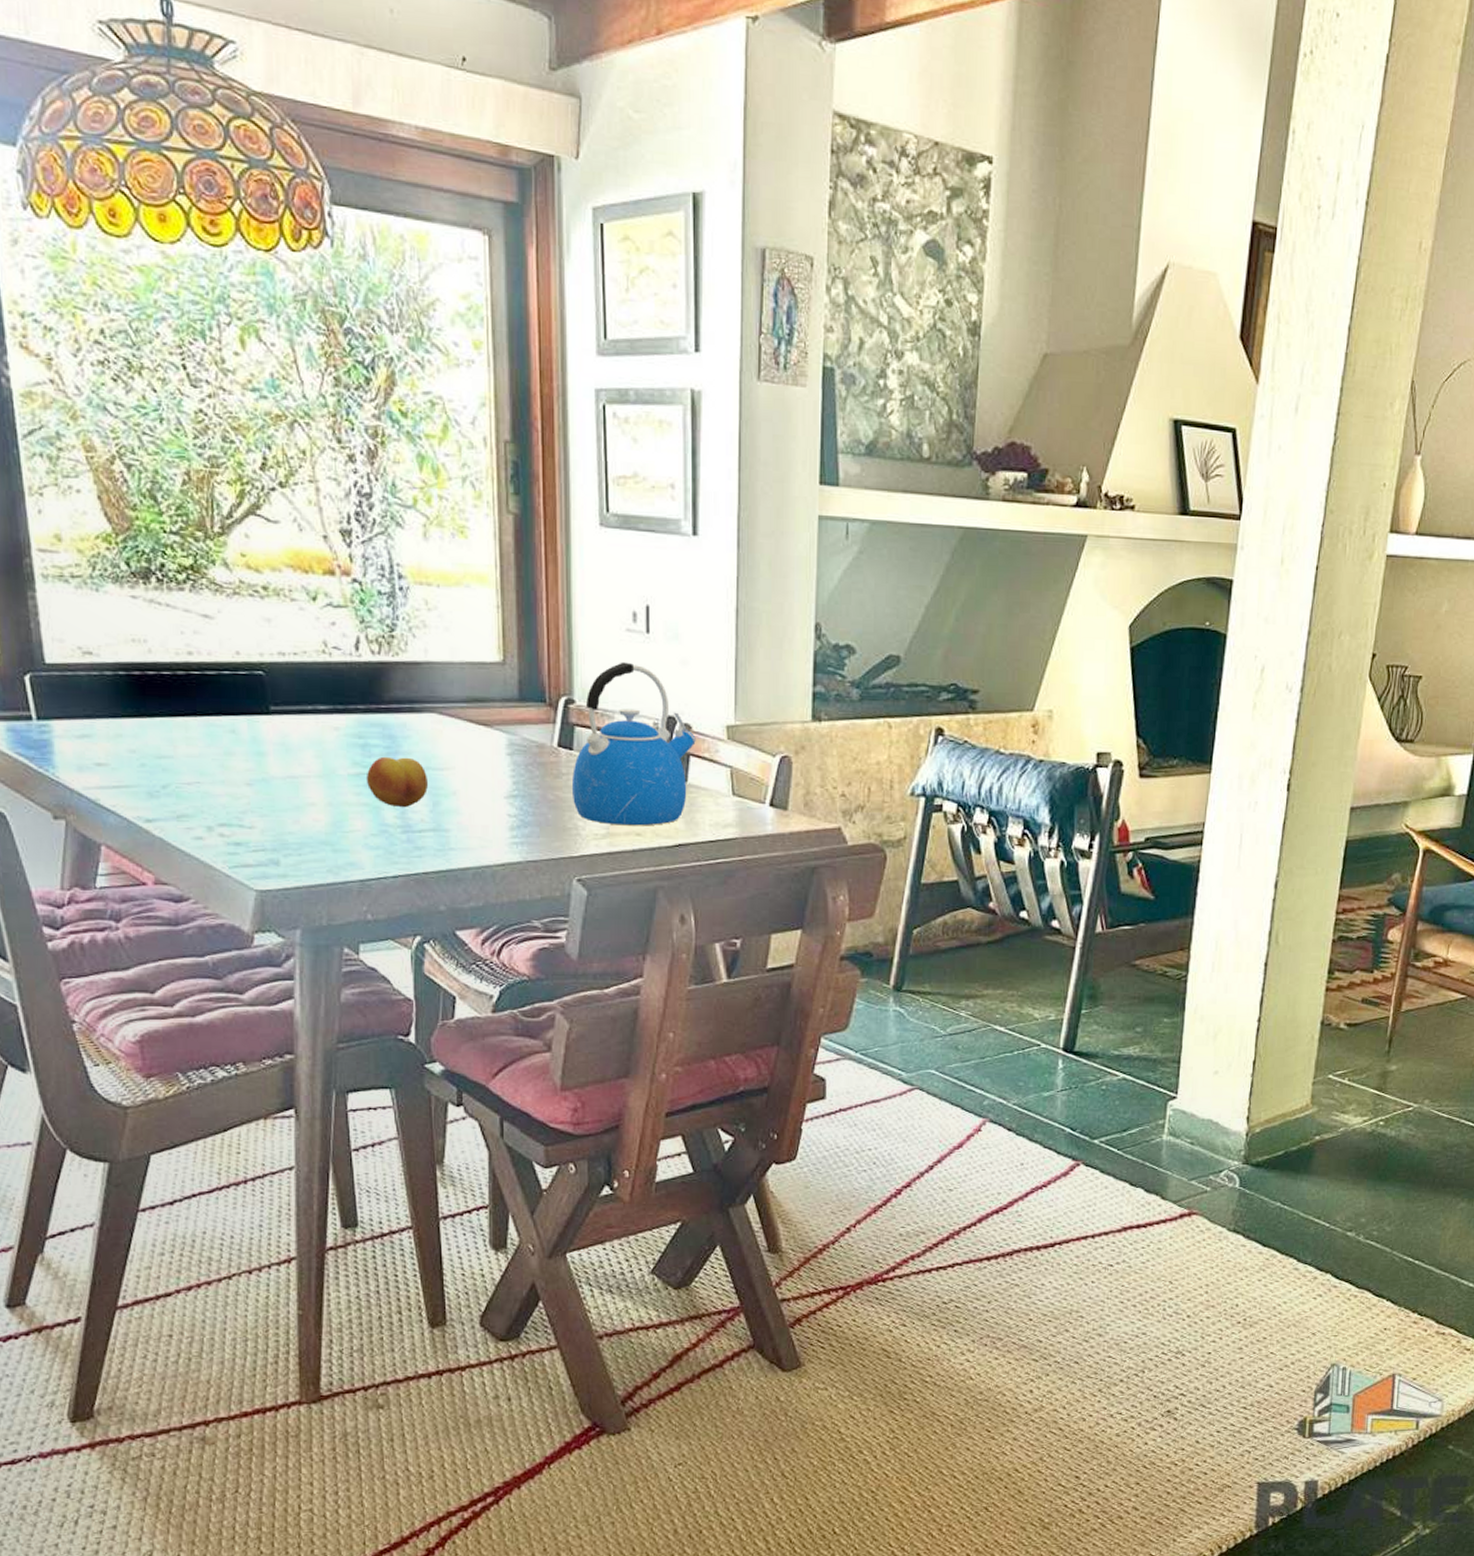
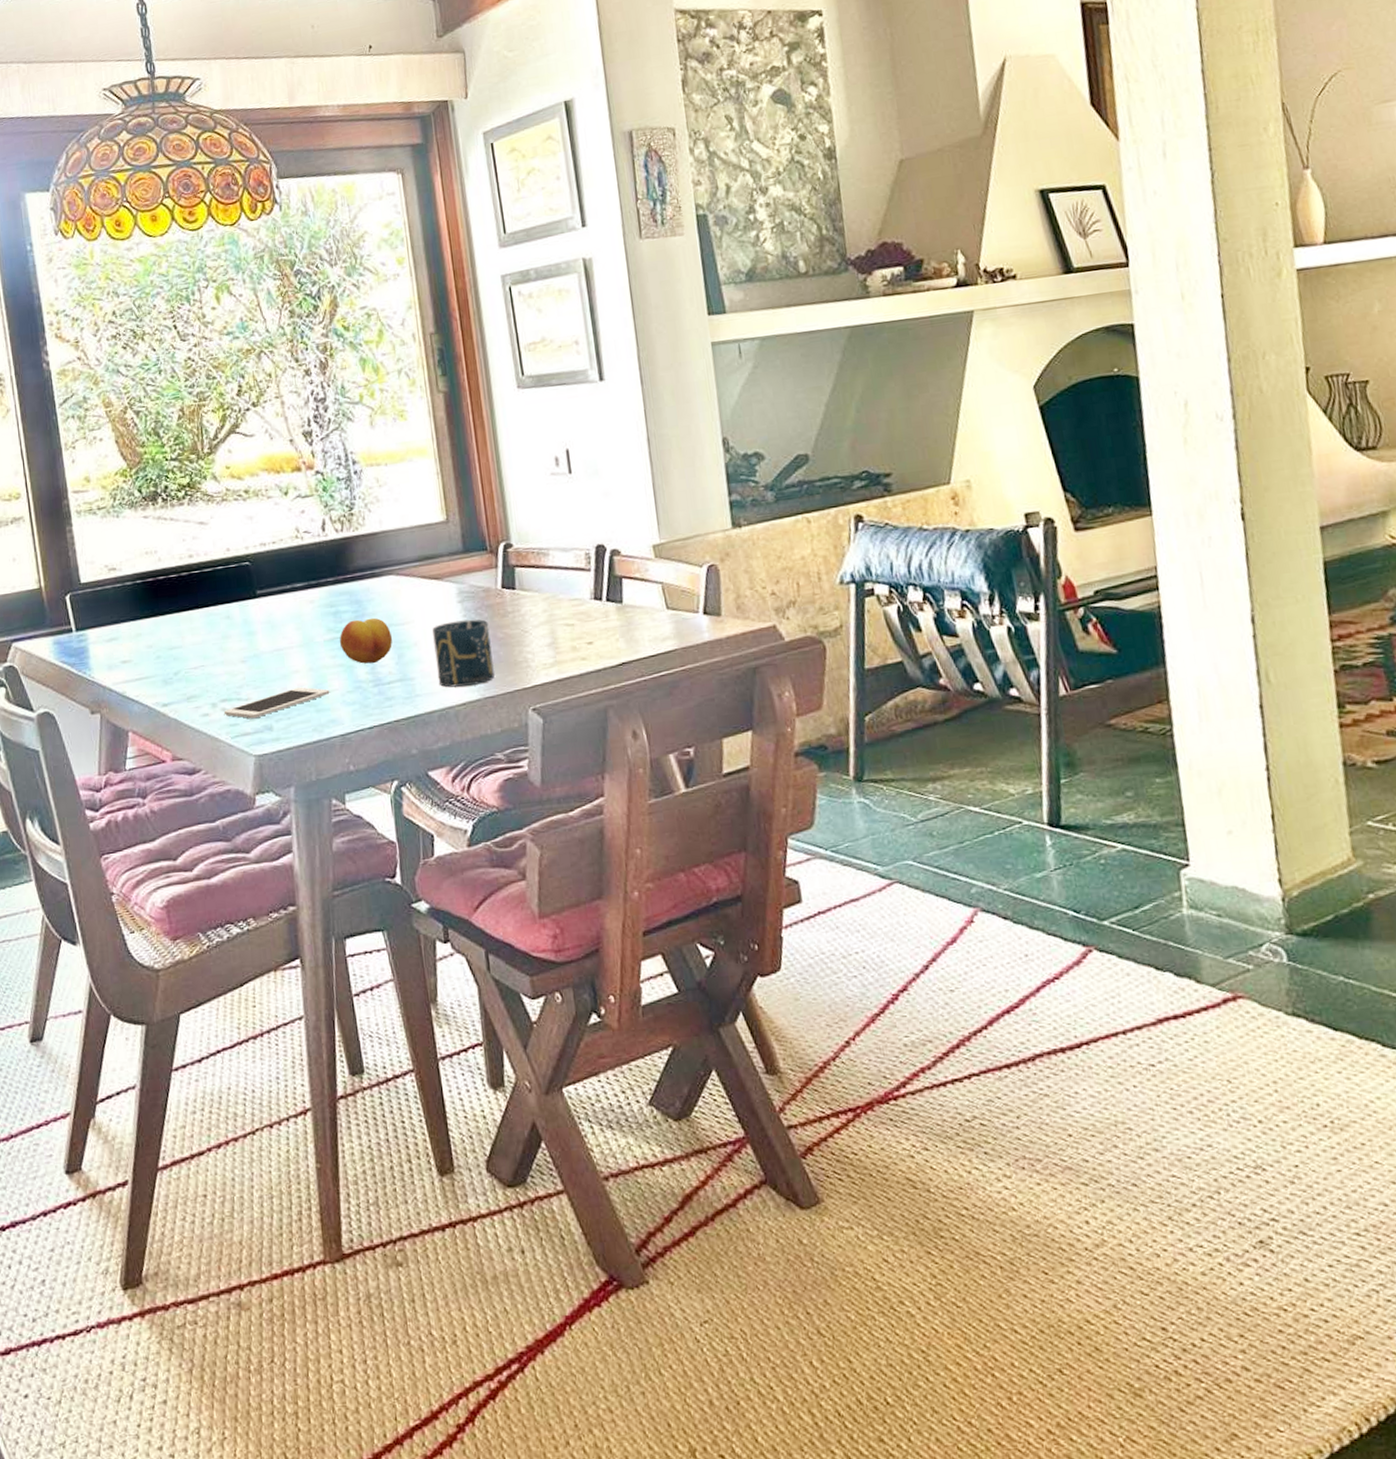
cell phone: none [222,822,351,850] -> present [224,687,330,719]
cup: none [475,774,540,846] -> present [432,619,495,688]
kettle: present [571,661,696,826] -> none [517,502,626,653]

